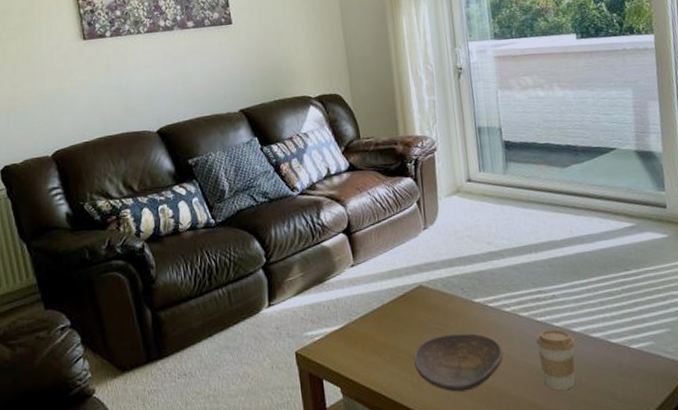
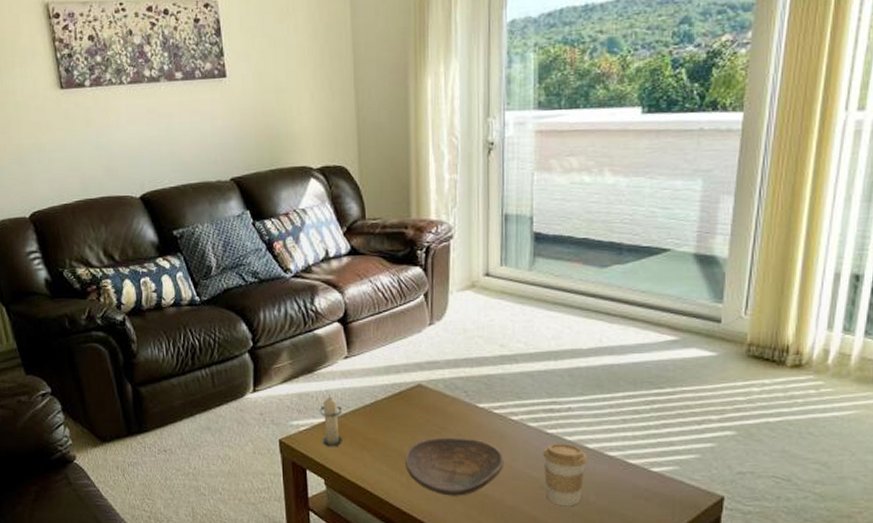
candle: none [331,303,355,355] -> present [320,395,342,447]

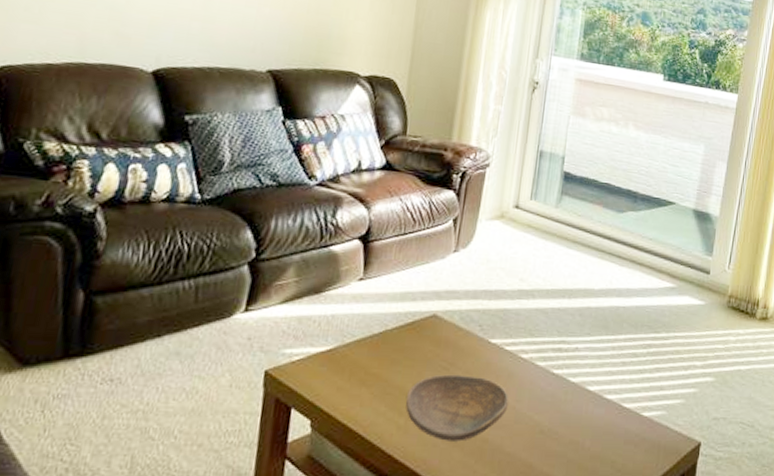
candle: present [320,395,342,447] -> none [316,320,346,382]
coffee cup: present [543,444,588,507] -> none [545,385,588,453]

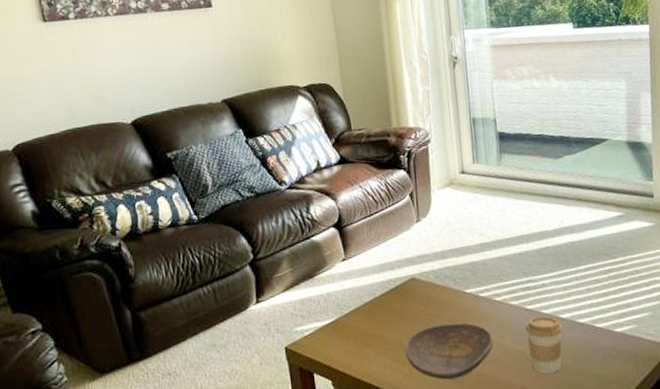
coffee cup: none [545,385,588,453] -> present [525,316,563,375]

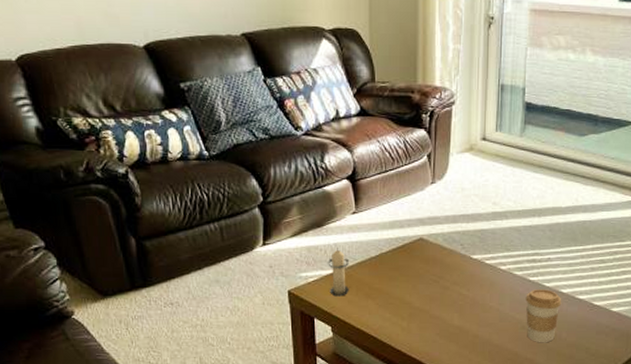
candle: none [322,297,346,348] -> present [328,248,349,297]
decorative bowl: present [404,323,494,380] -> none [405,286,493,338]

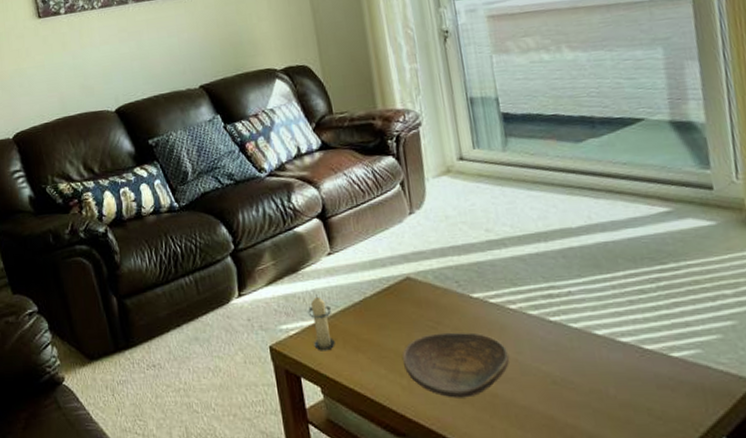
decorative bowl: none [405,286,493,338] -> present [402,332,510,398]
coffee cup: present [525,289,562,343] -> none [549,331,600,403]

